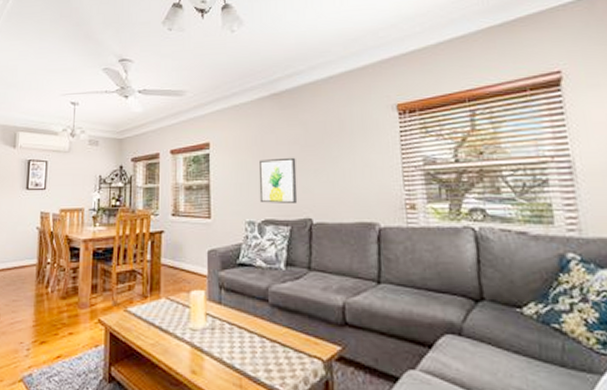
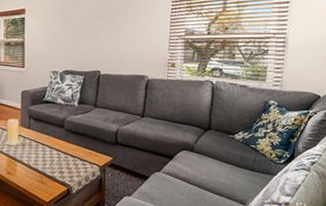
wall art: present [259,157,298,203] -> none [62,24,92,59]

